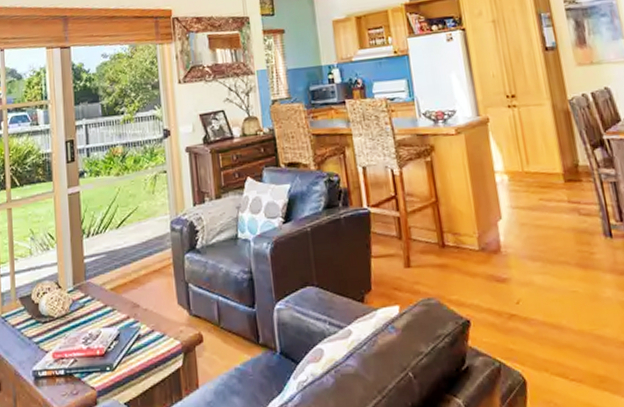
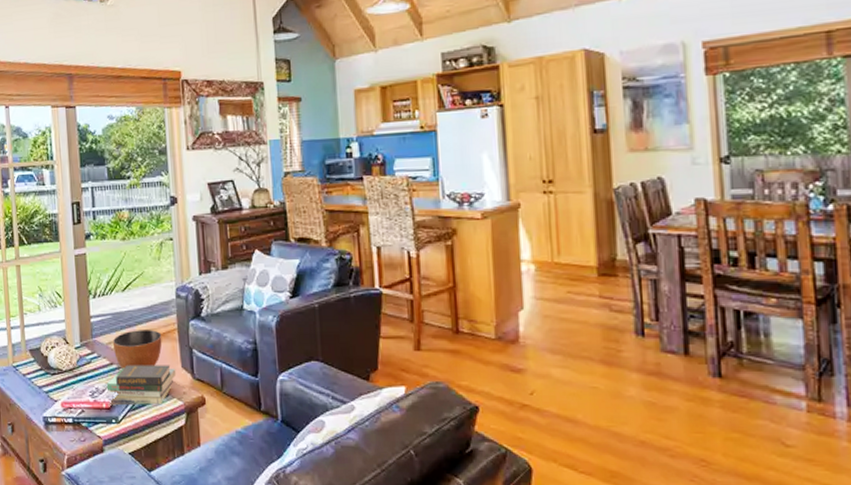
books: none [100,302,173,352] -> present [106,365,177,406]
bowl: none [106,266,158,311] -> present [112,330,162,369]

